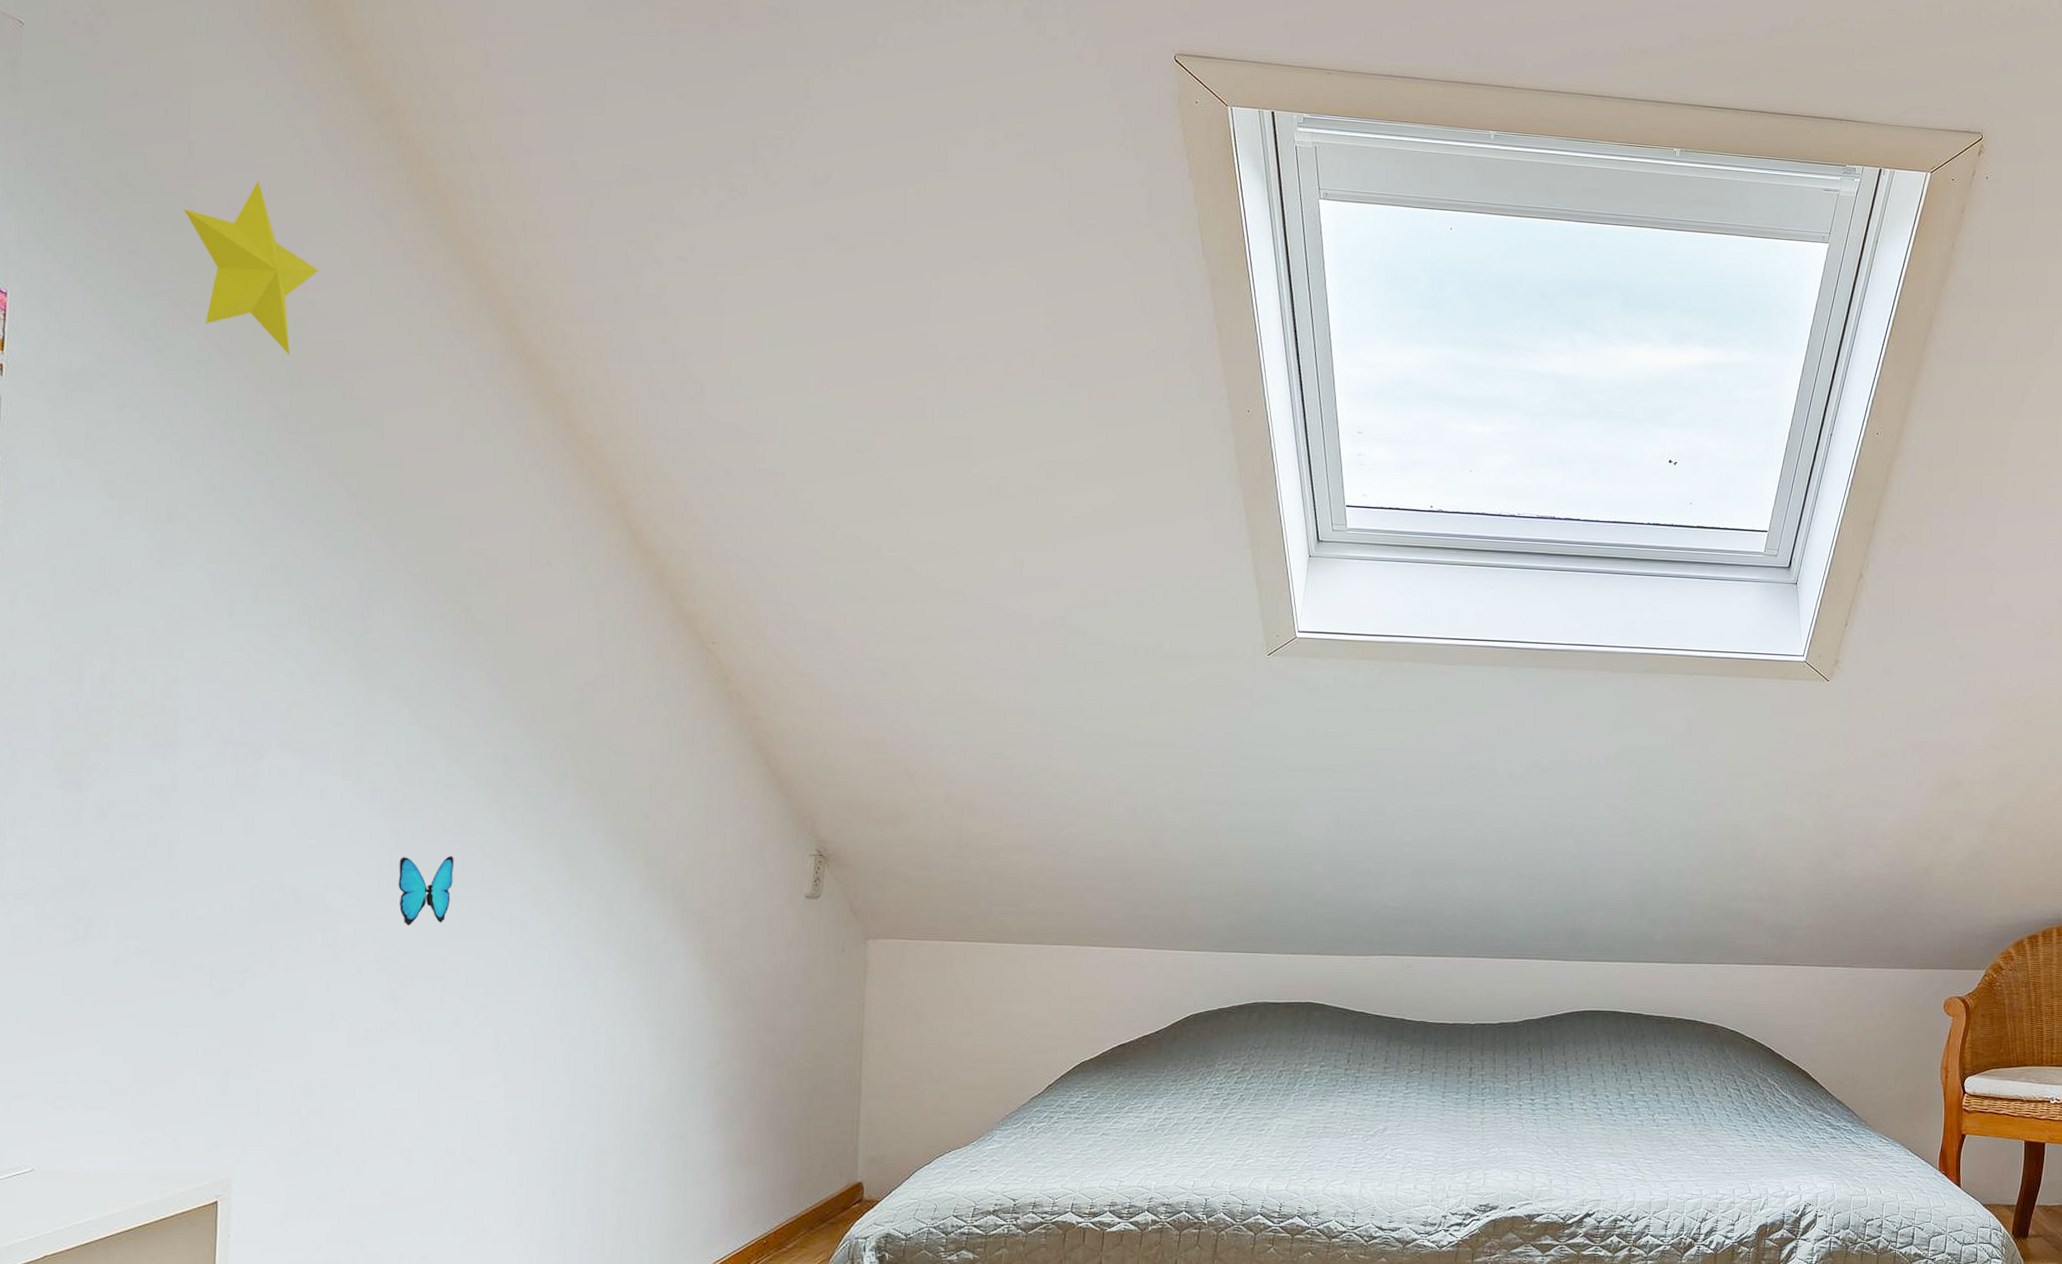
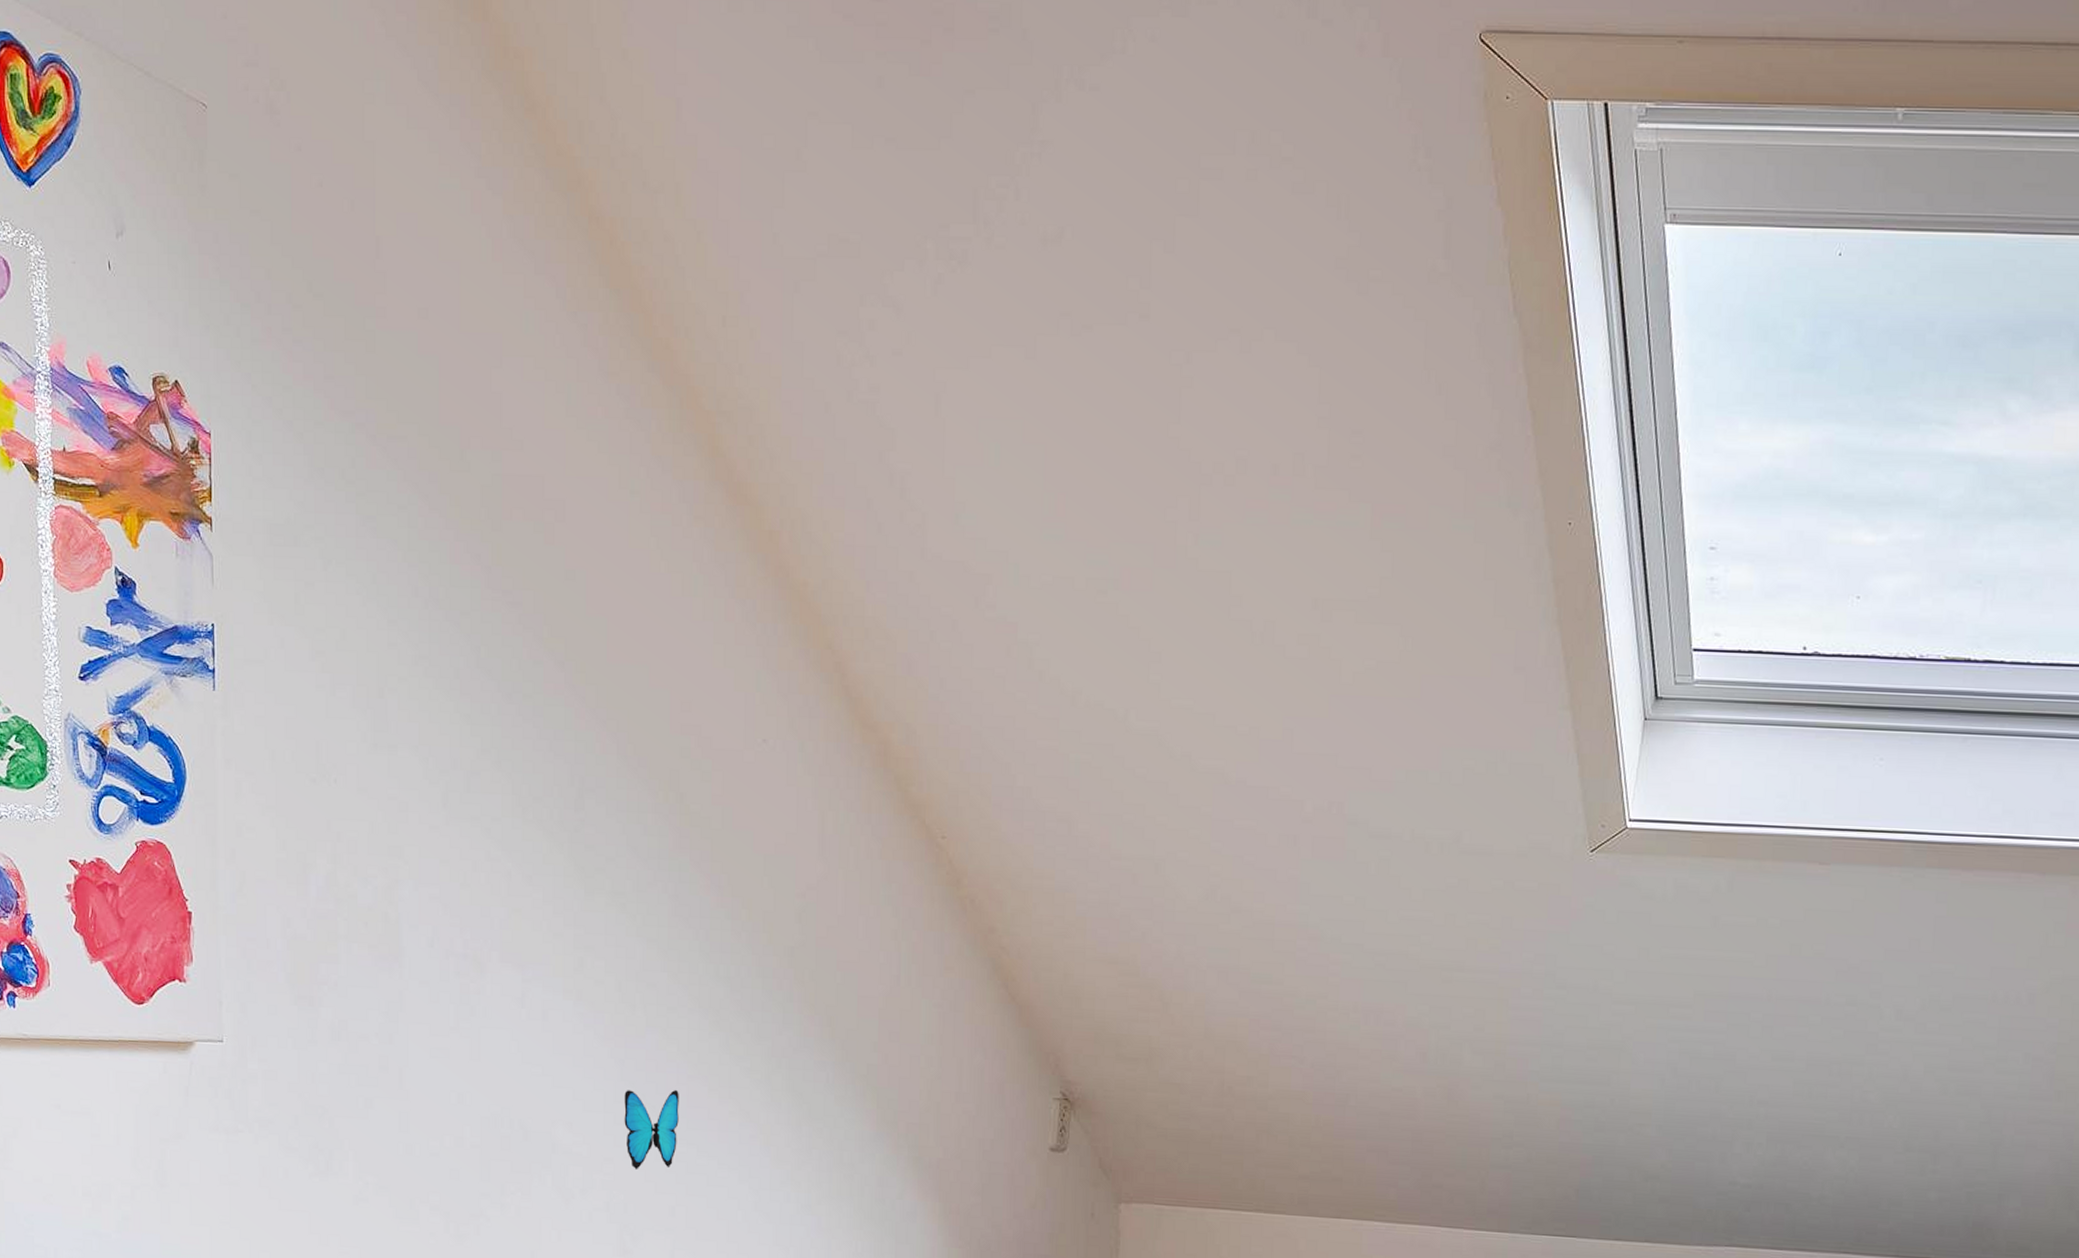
decorative star: present [183,180,320,355] -> none [374,282,514,495]

